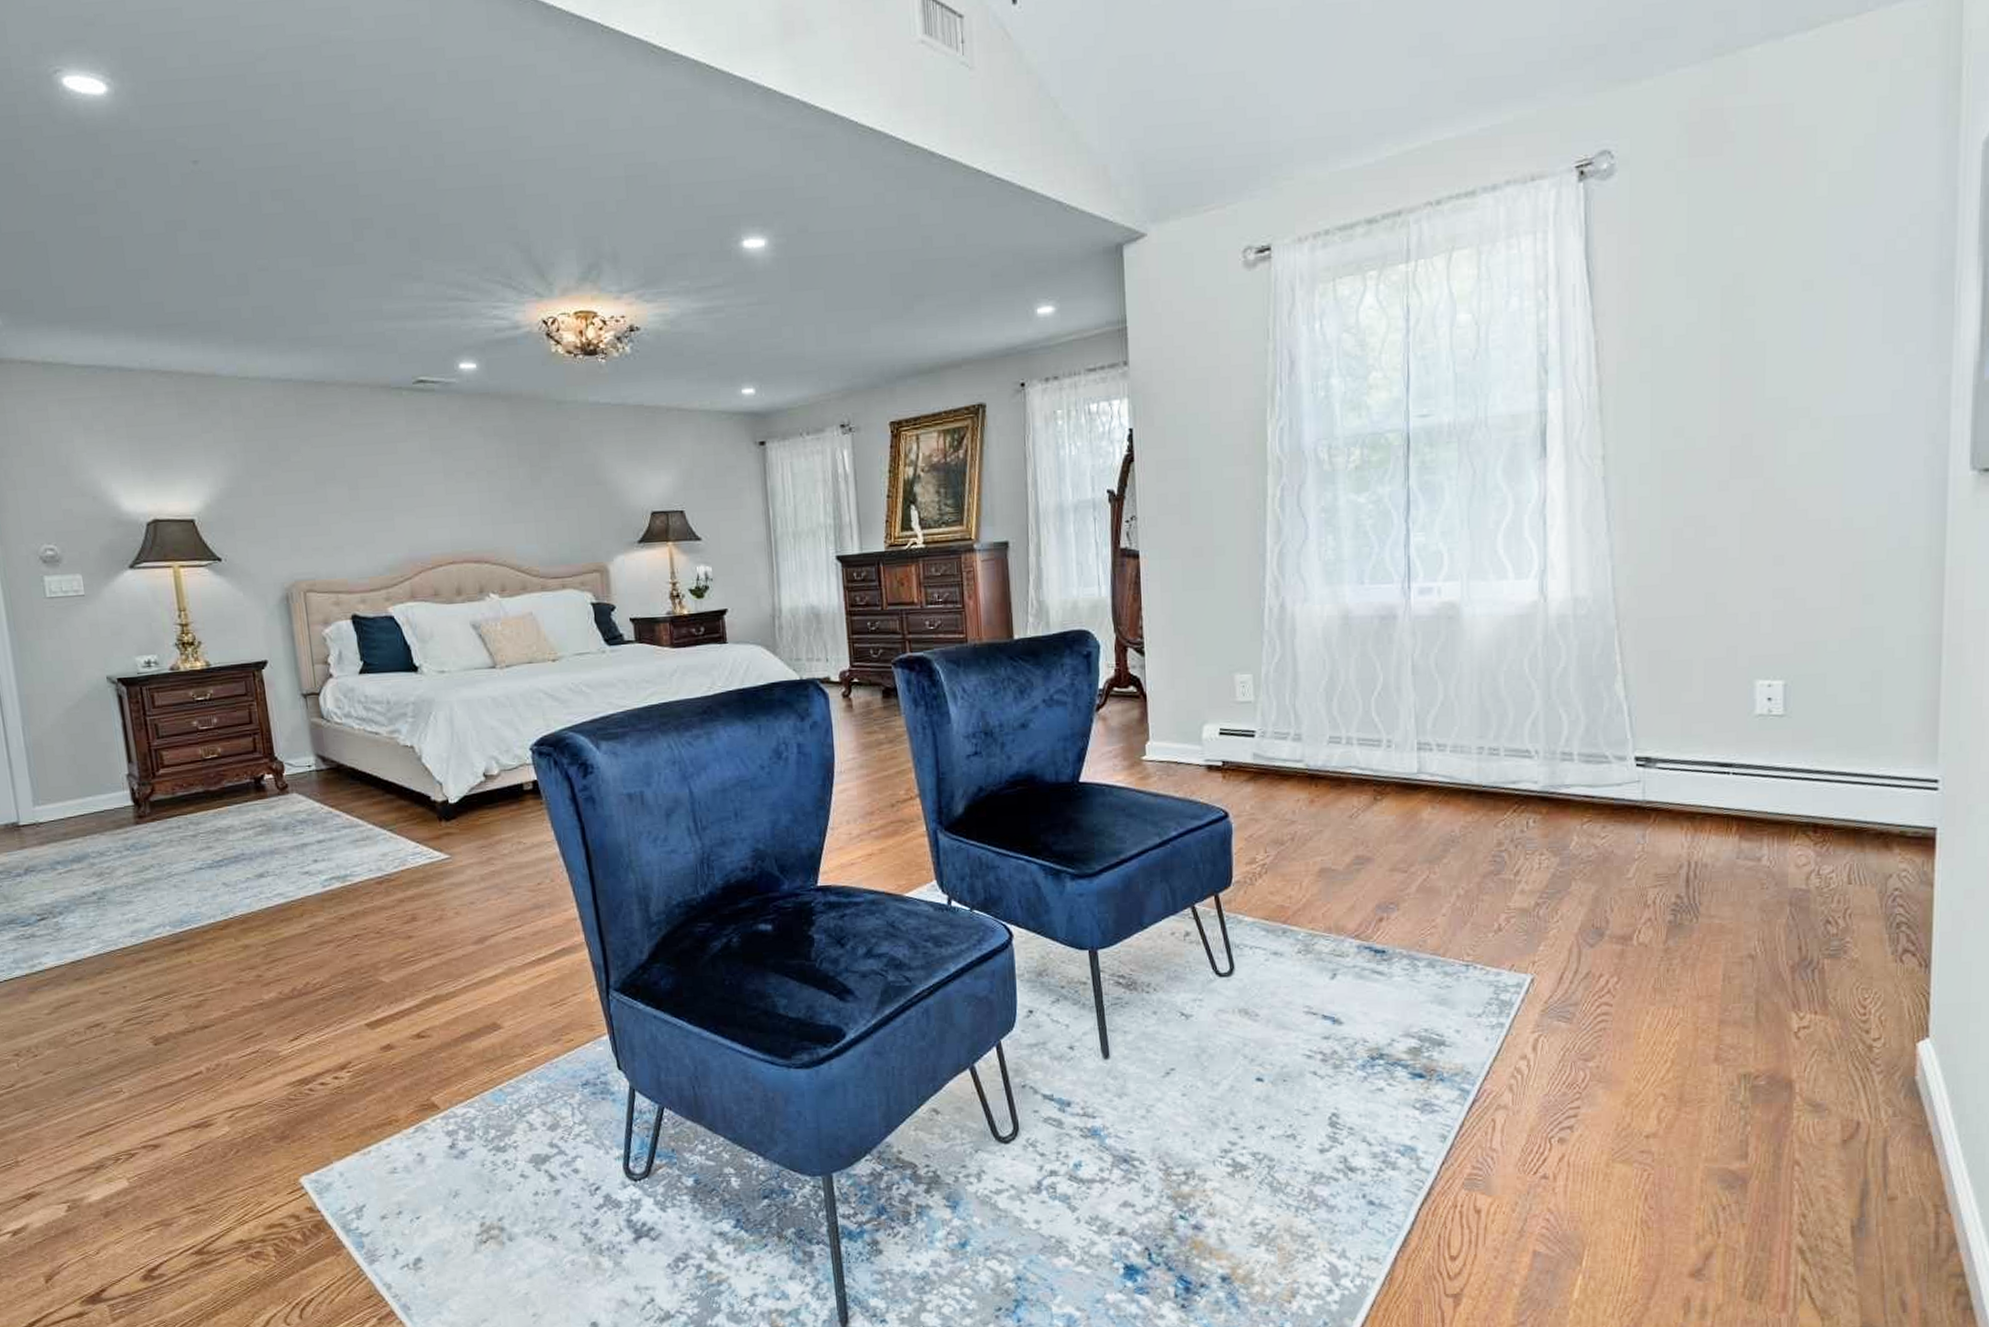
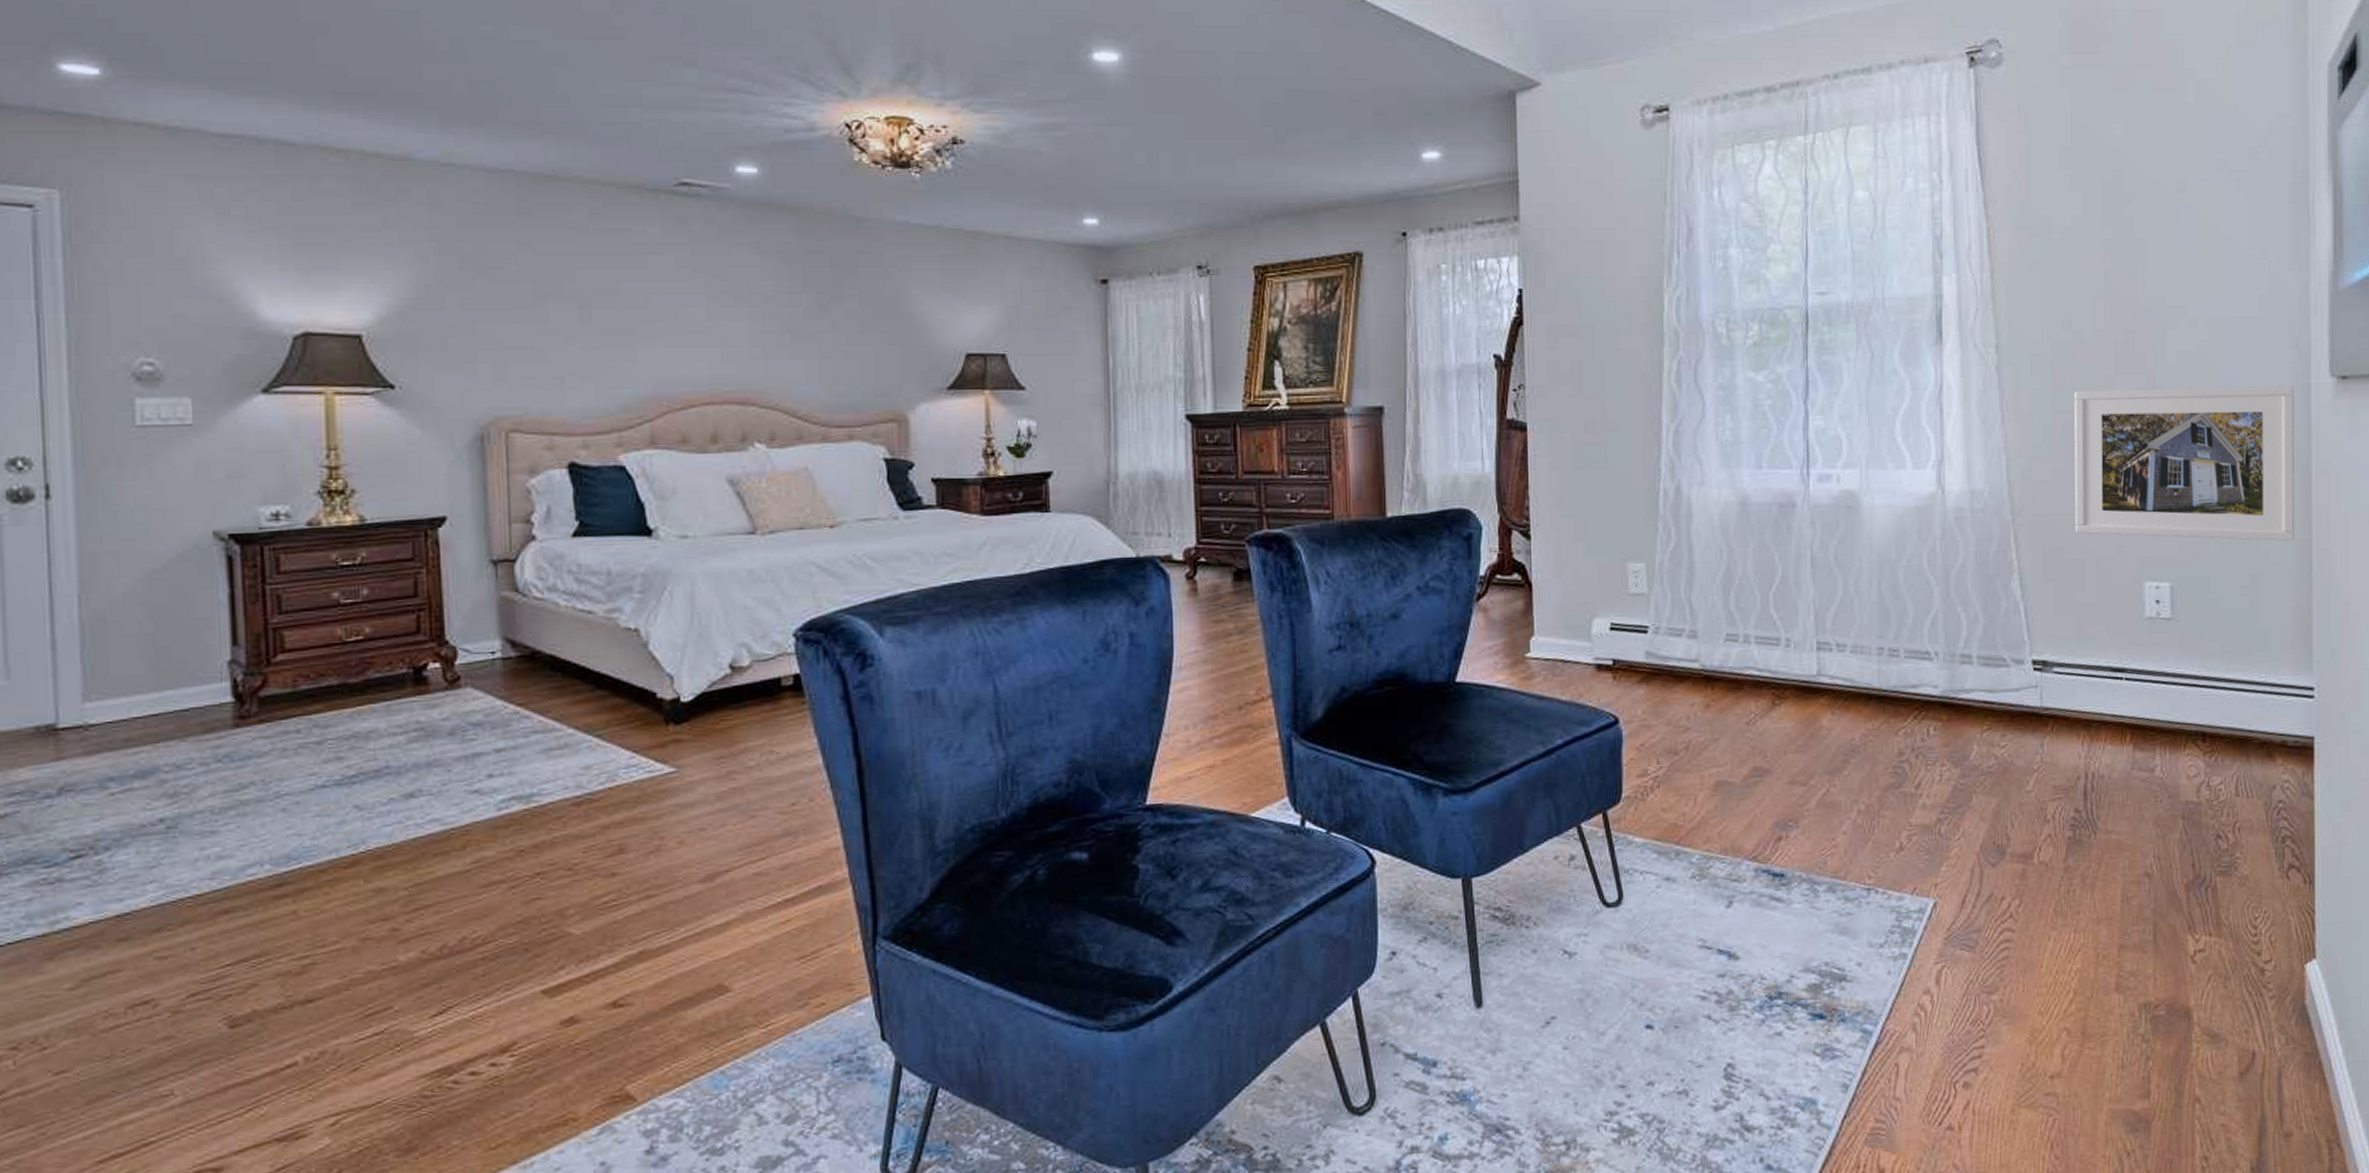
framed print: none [1683,481,1929,638] -> present [2074,386,2295,542]

